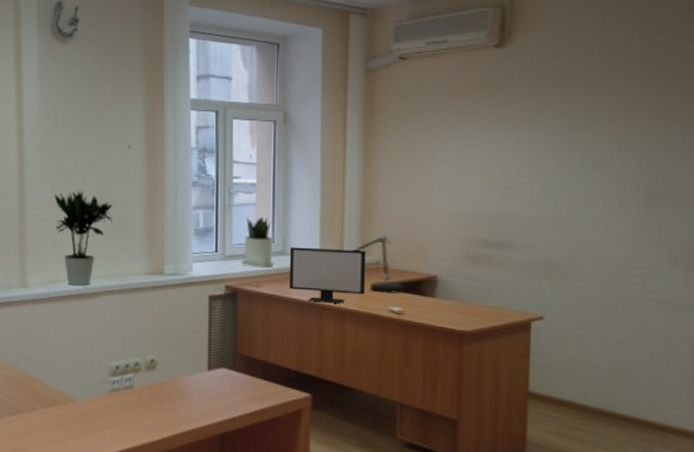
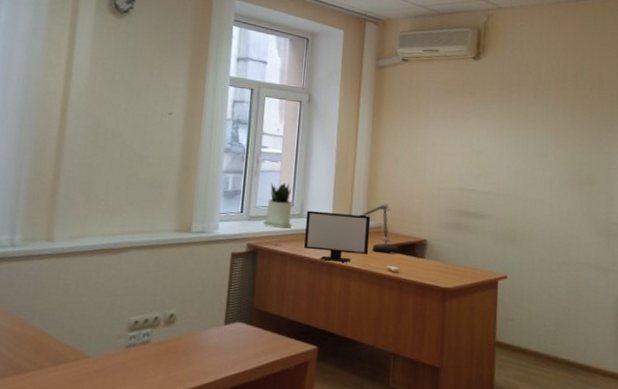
potted plant: present [54,190,114,287] -> none [90,150,150,242]

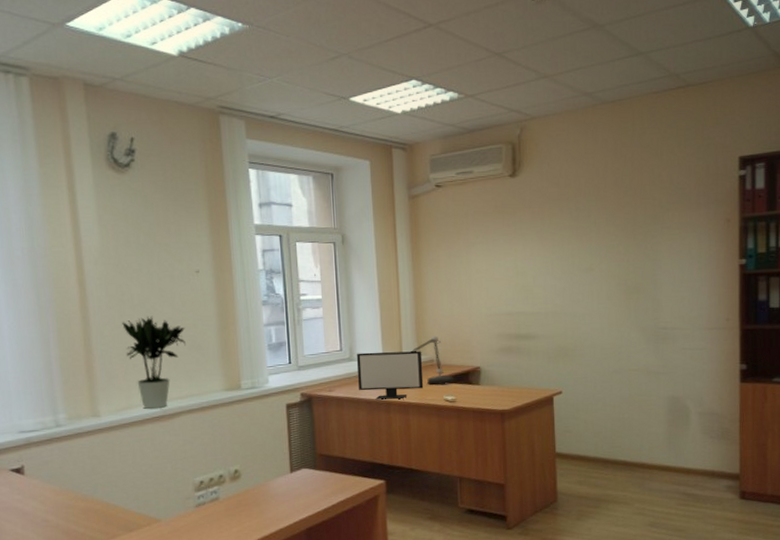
potted plant: none [90,150,150,242] -> present [122,316,186,410]
planter: present [263,182,293,229] -> none [314,328,344,375]

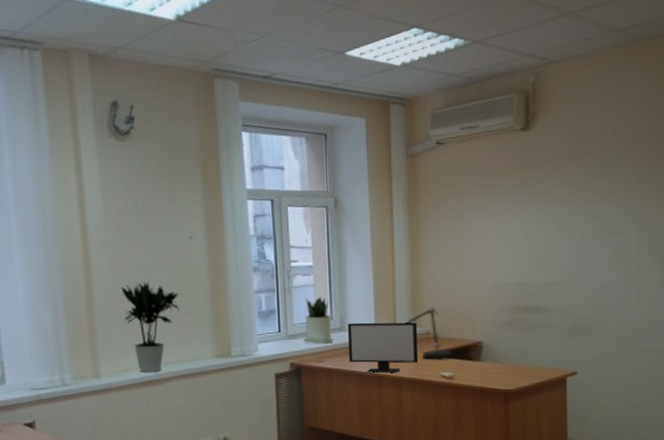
planter: none [314,328,344,375] -> present [303,296,335,345]

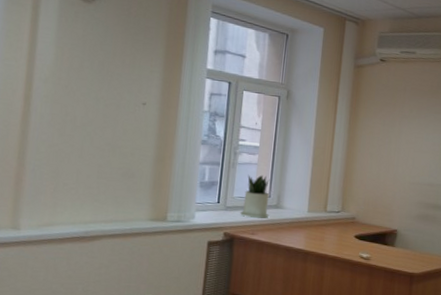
potted plant: present [121,281,179,373] -> none [58,138,123,230]
computer monitor: present [347,322,419,374] -> none [280,201,346,251]
desk lamp: present [401,306,453,360] -> none [331,195,372,243]

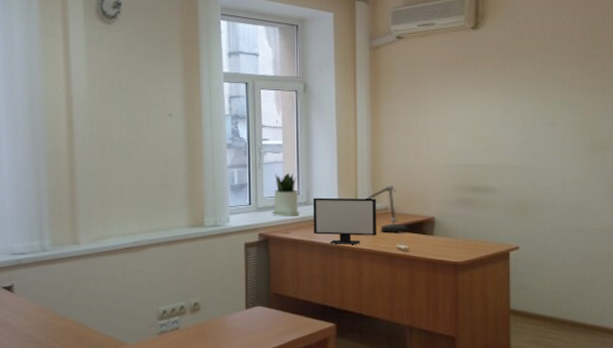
computer monitor: none [280,201,346,251] -> present [312,197,377,245]
desk lamp: none [331,195,372,243] -> present [362,184,408,234]

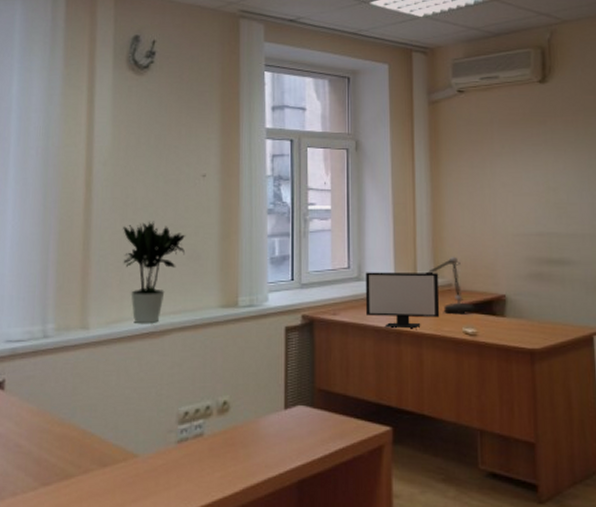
potted plant: none [102,154,157,241] -> present [123,221,186,324]
planter: present [272,172,301,217] -> none [318,242,351,296]

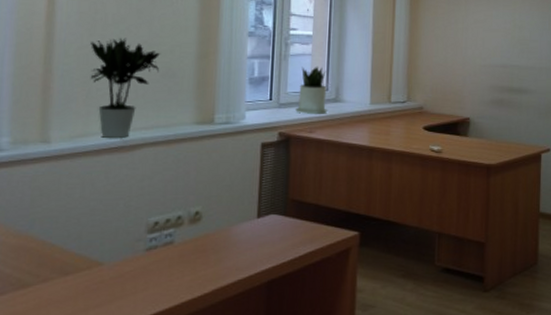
planter: none [318,242,351,296] -> present [295,66,328,115]
computer monitor: present [365,272,440,329] -> none [341,94,412,146]
desk lamp: present [421,256,476,315] -> none [395,82,442,134]

